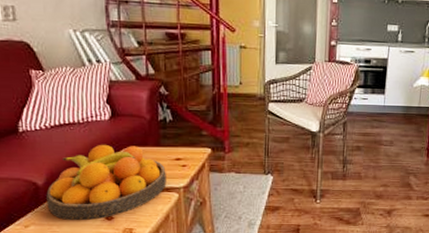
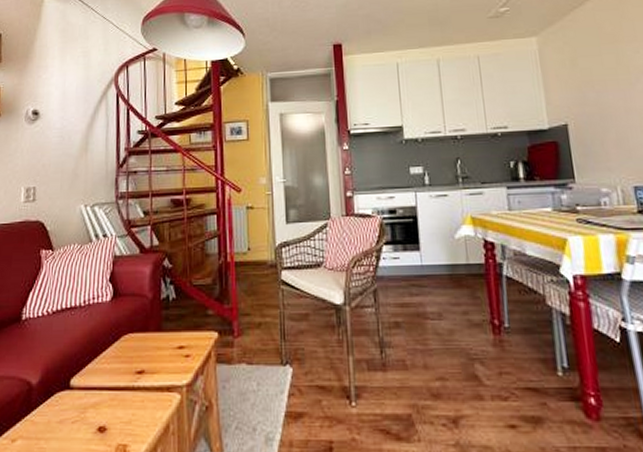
fruit bowl: present [46,144,167,221] -> none [38,331,168,434]

